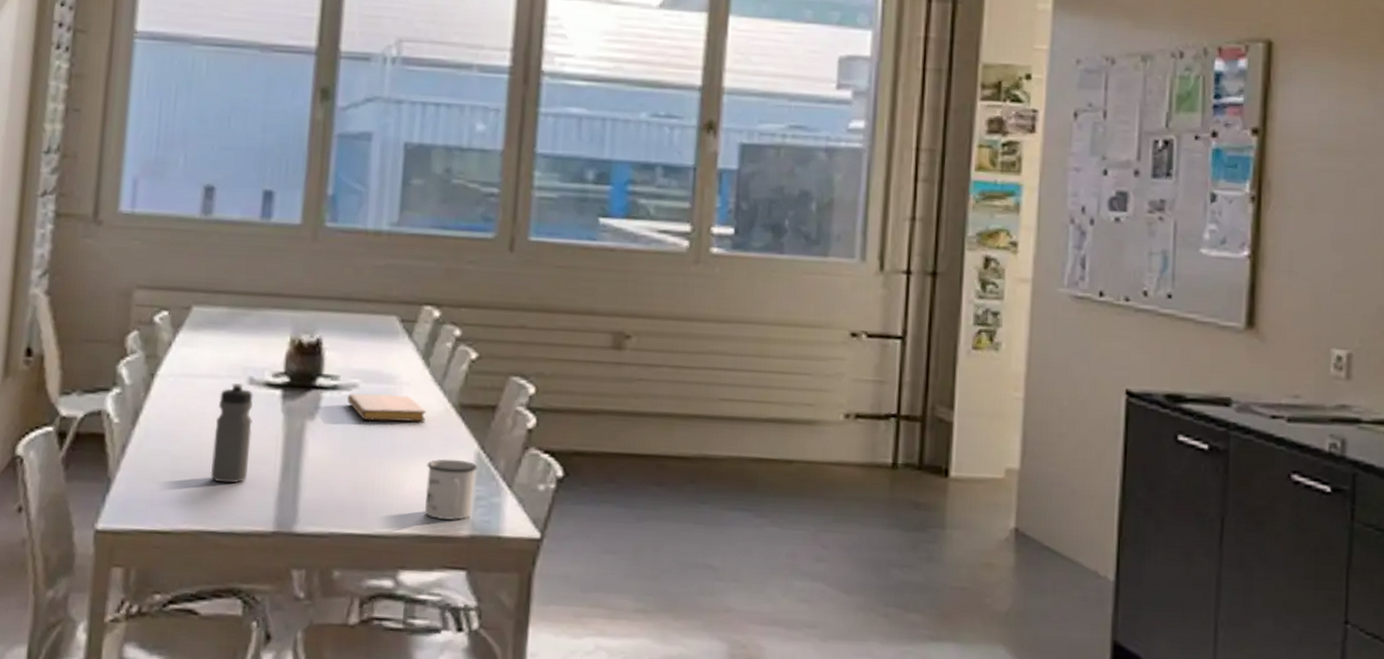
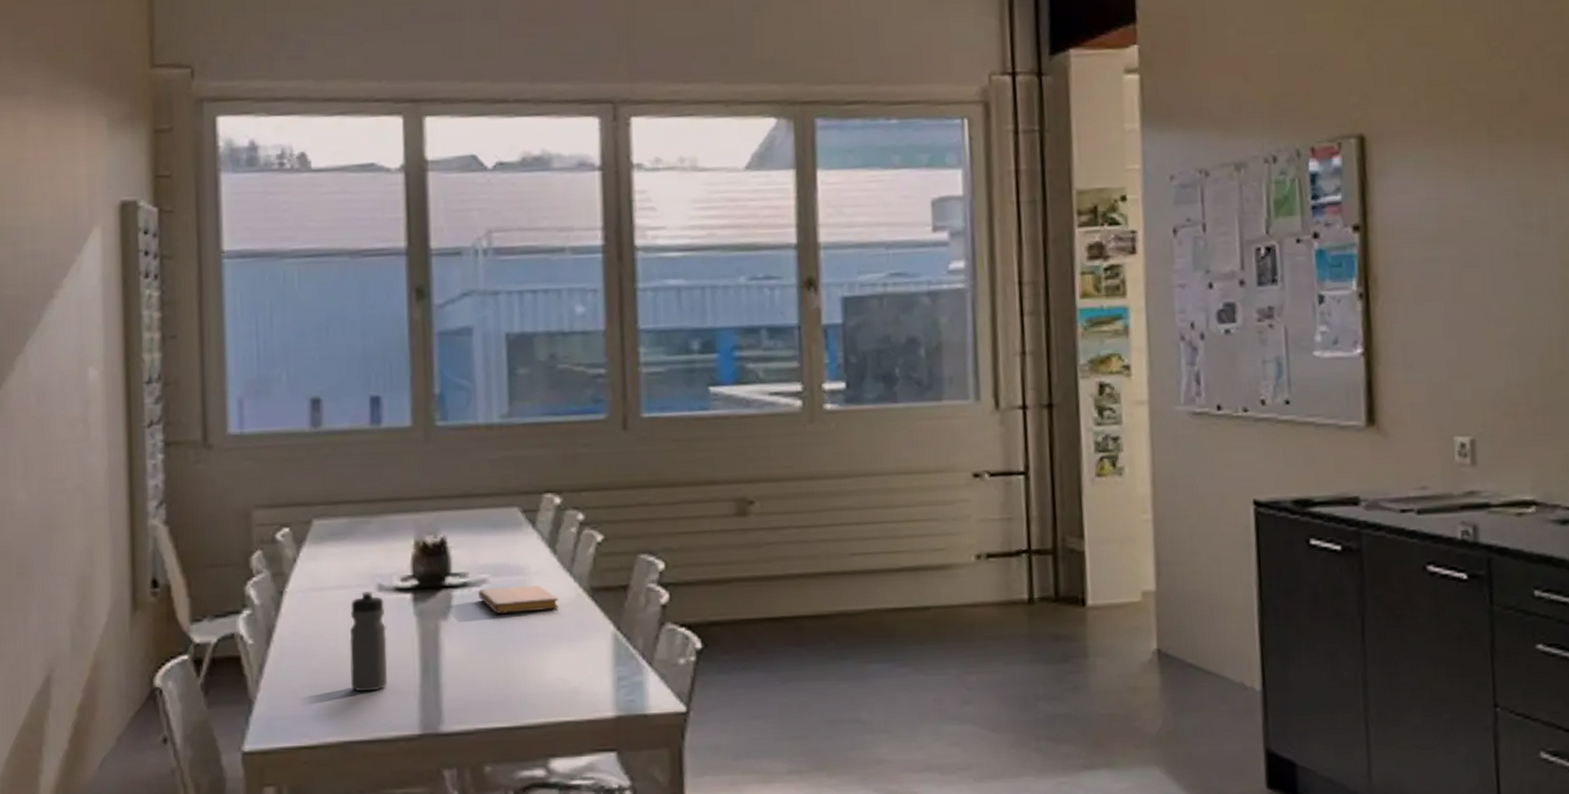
mug: present [424,459,478,521] -> none [565,642,616,704]

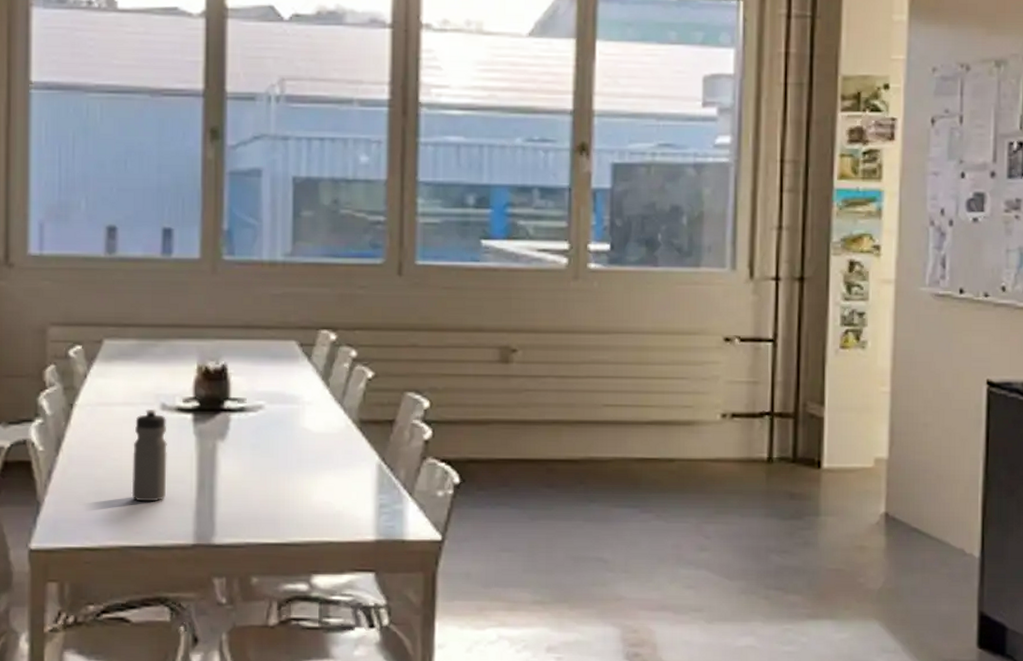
notebook: present [478,585,559,615] -> none [255,413,329,440]

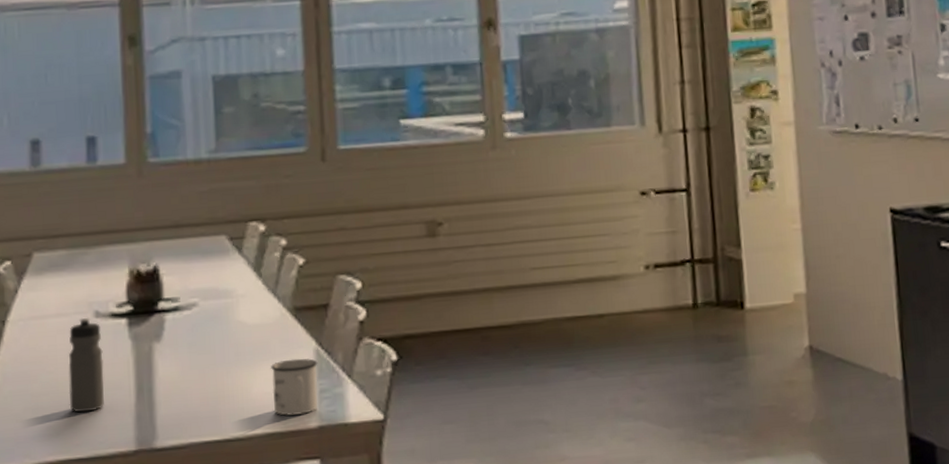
mug: none [332,471,380,528] -> present [271,358,318,416]

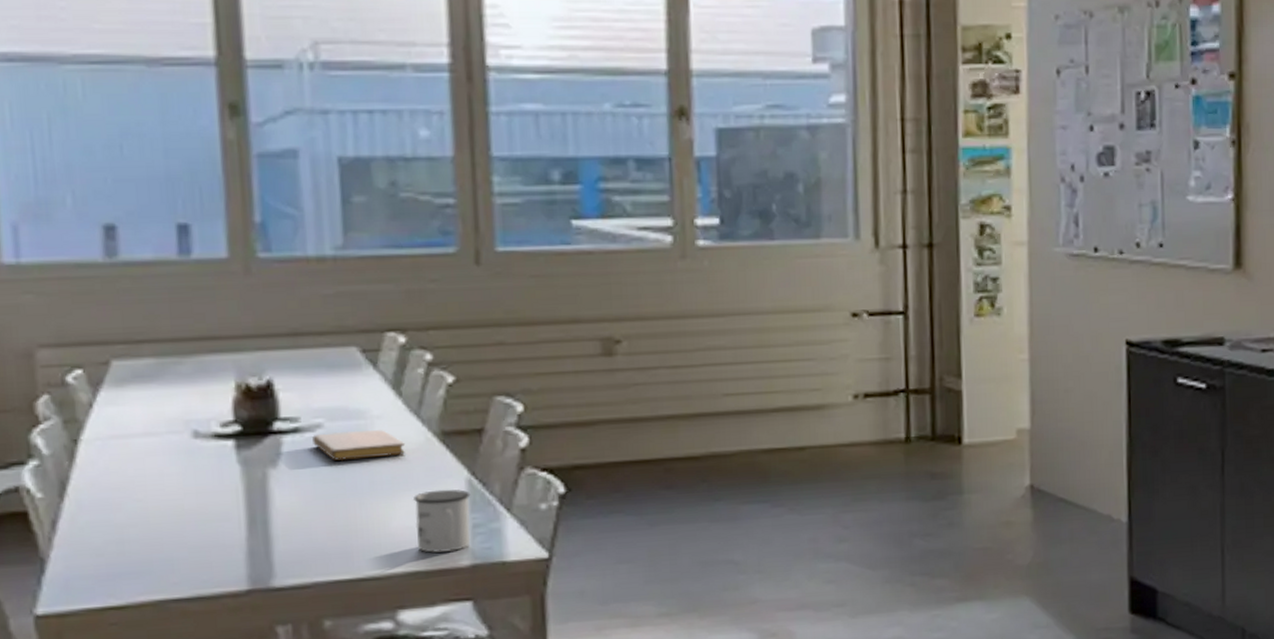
water bottle: present [68,317,104,413] -> none [161,437,208,547]
notebook: none [189,307,265,335] -> present [312,430,406,461]

